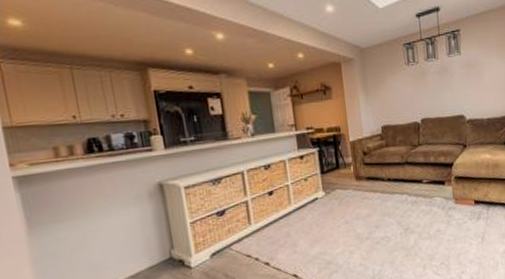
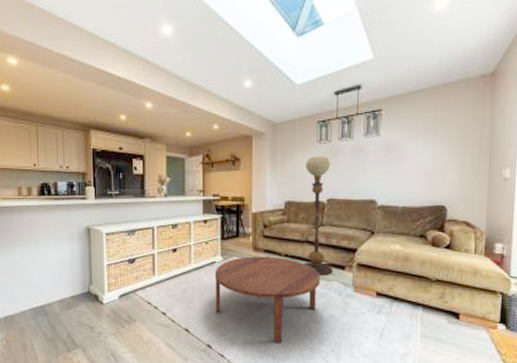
coffee table: none [318,182,424,268] -> present [214,256,321,343]
floor lamp: none [397,77,434,194] -> present [304,156,333,275]

